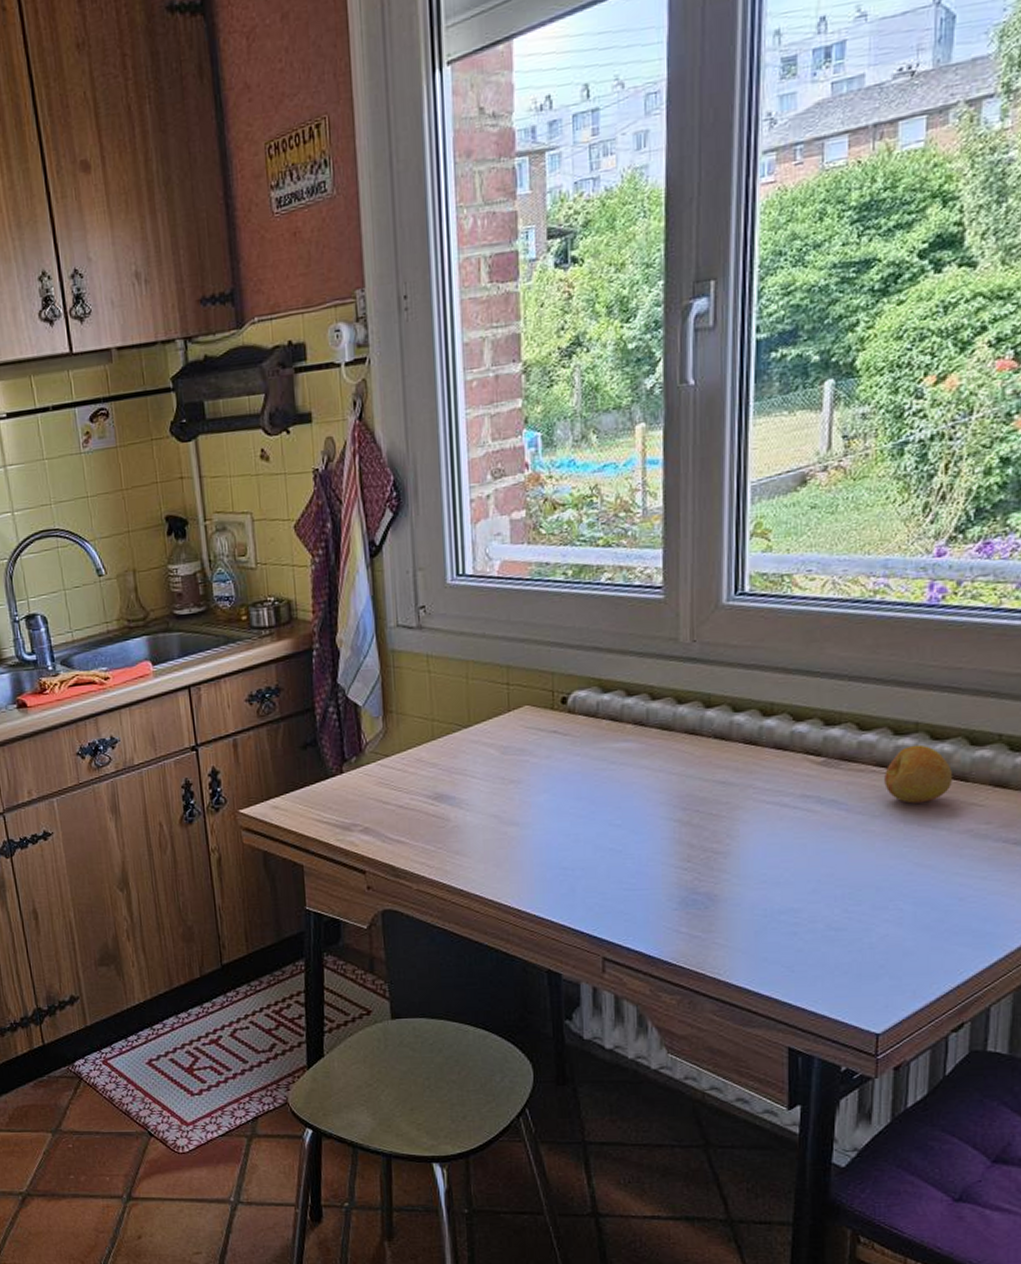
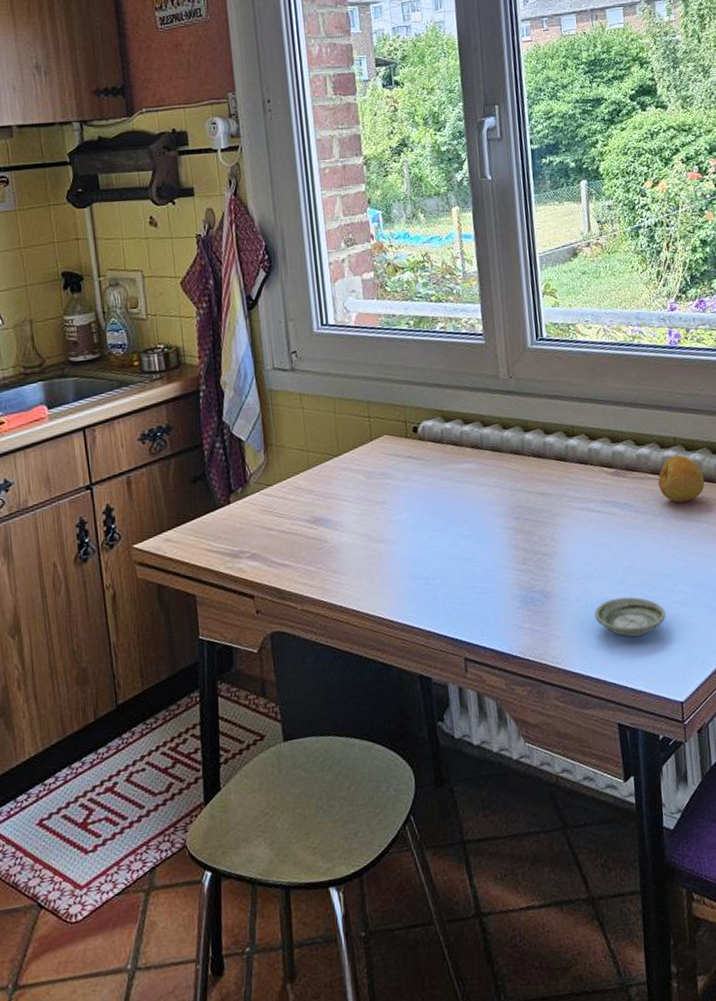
saucer: none [772,909,870,956] -> present [594,596,666,638]

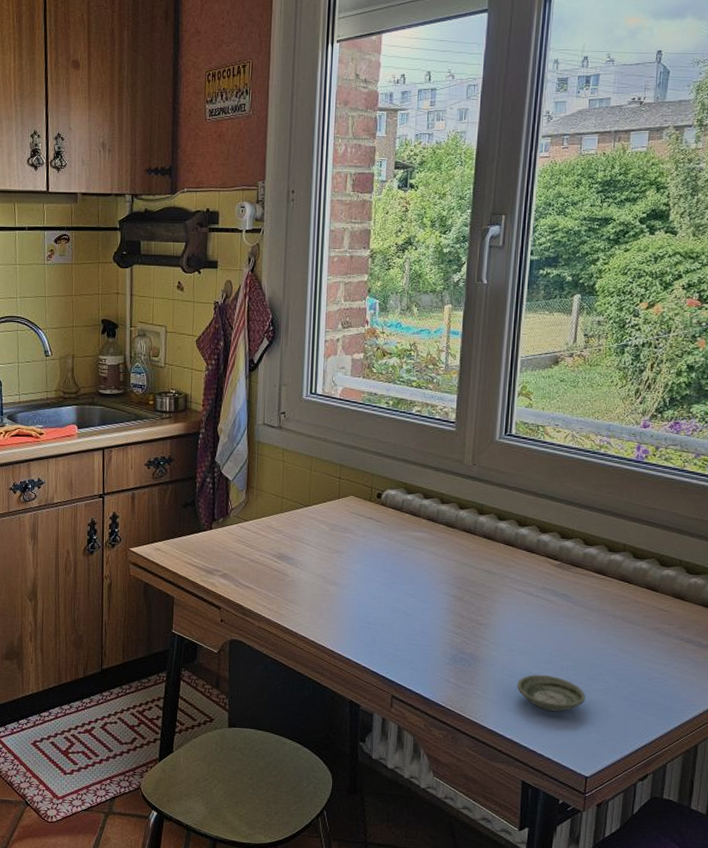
fruit: present [658,455,705,503] -> none [600,560,648,604]

